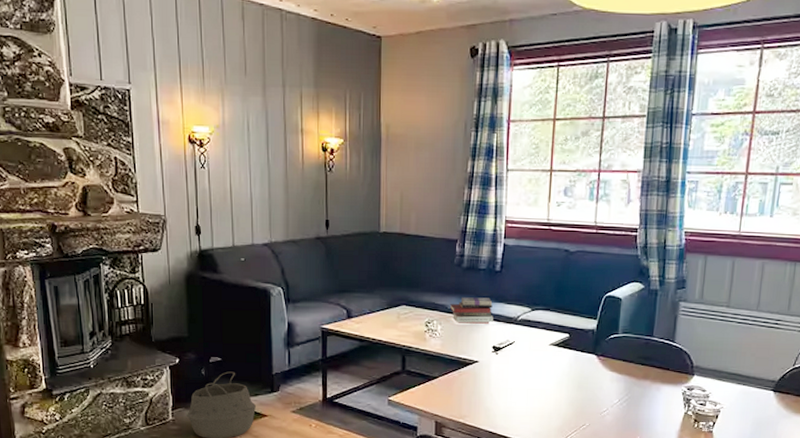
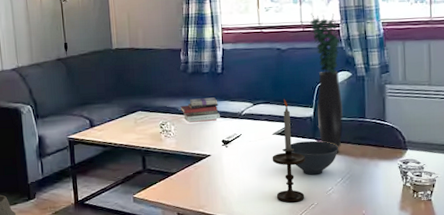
candlestick: none [545,307,582,421] -> present [272,99,305,203]
bowl: none [567,356,619,393] -> present [290,141,338,175]
vase: none [600,213,636,372] -> present [310,13,344,153]

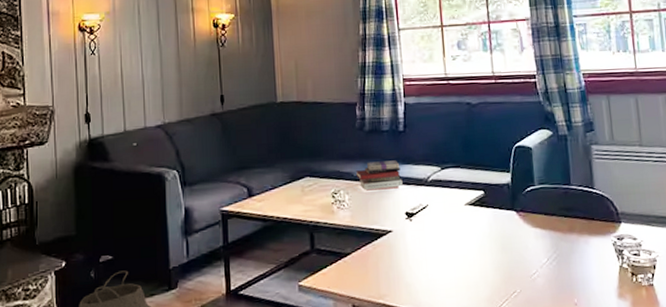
candlestick: present [272,99,305,203] -> none [464,162,505,290]
bowl: present [290,141,338,175] -> none [486,212,542,255]
vase: present [310,13,344,153] -> none [502,62,546,228]

